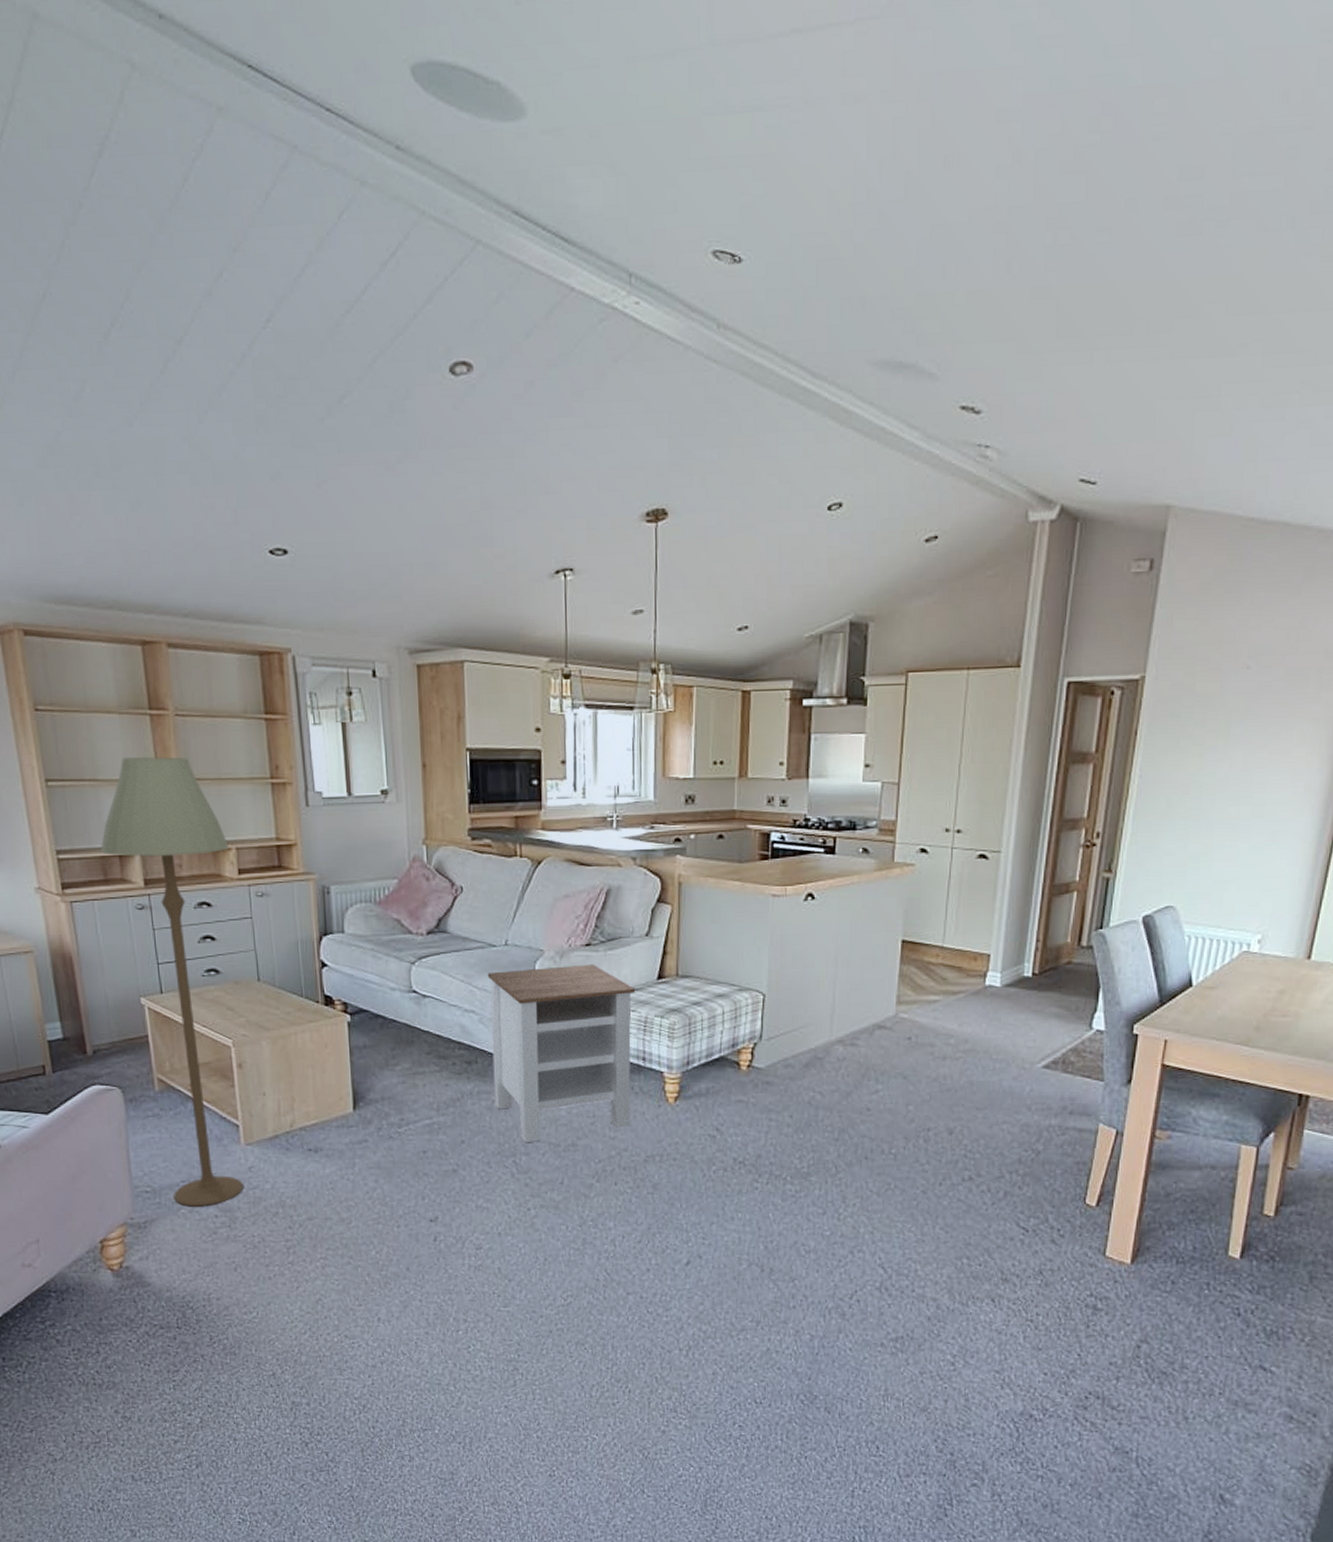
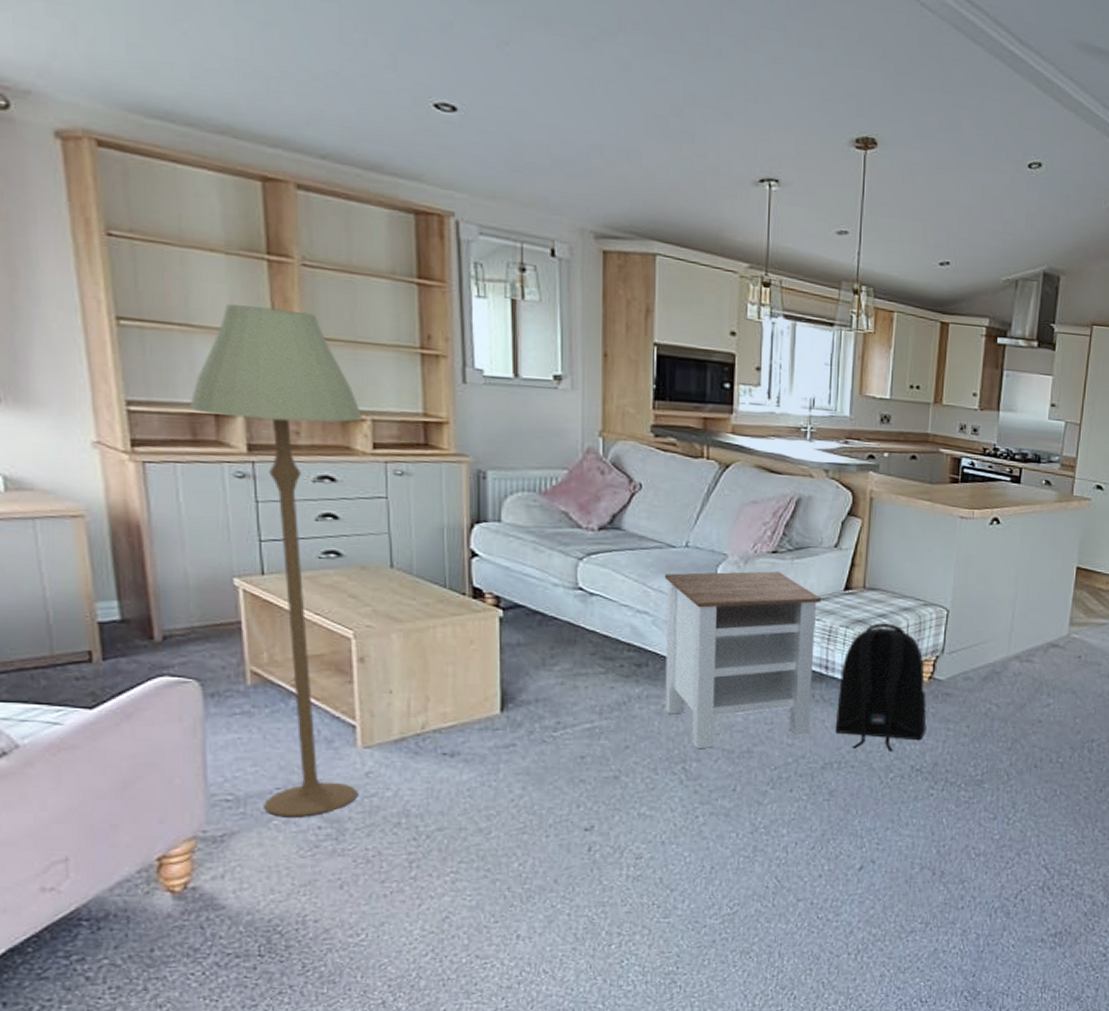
backpack: none [655,1011,748,1144] -> present [835,623,927,752]

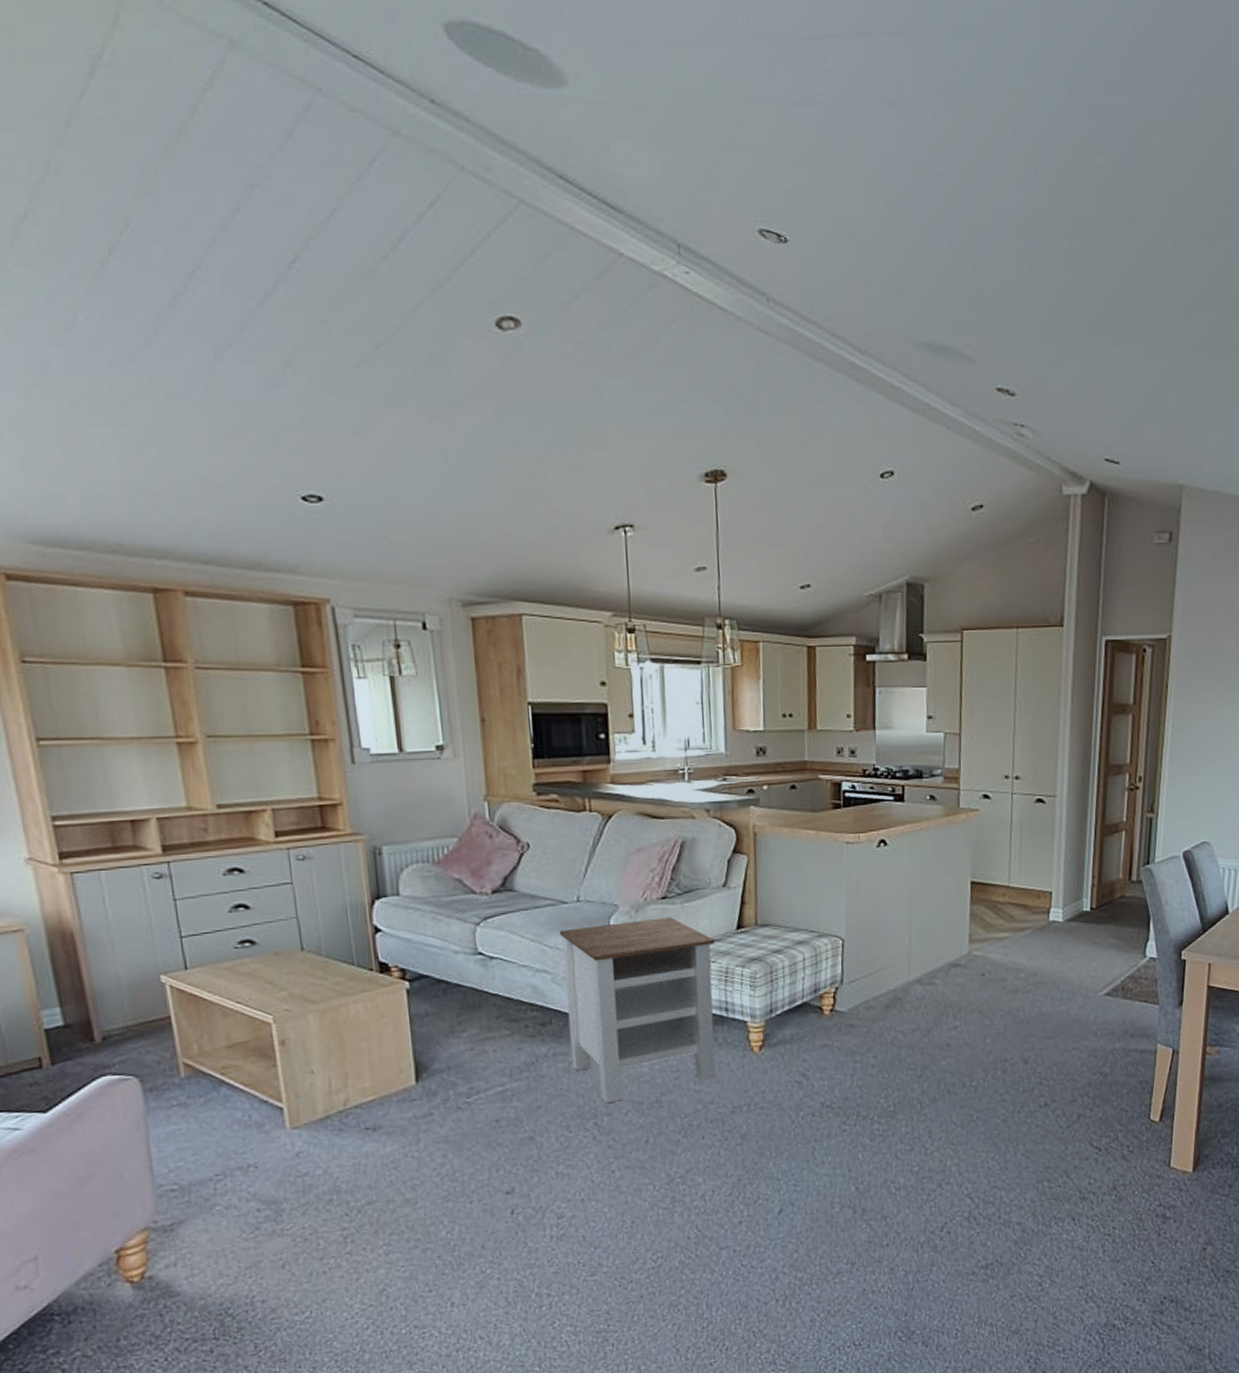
floor lamp: present [189,304,362,817] -> none [107,712,290,1203]
backpack: present [835,623,927,752] -> none [740,958,833,1090]

